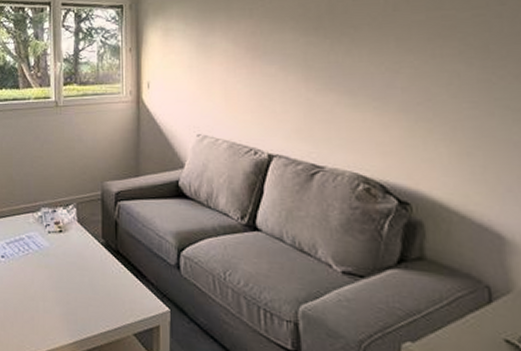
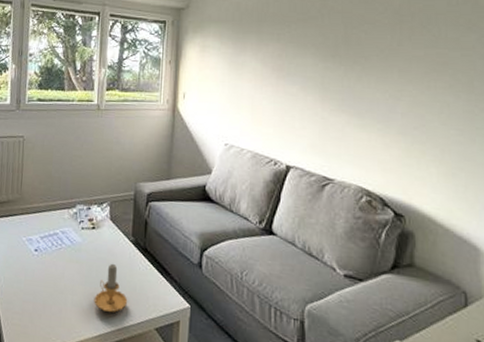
candle: none [66,267,103,318] -> present [94,263,128,312]

